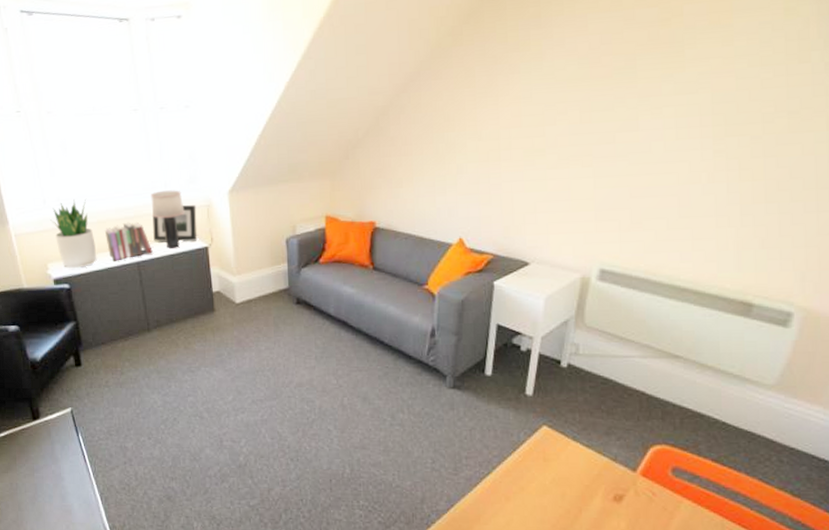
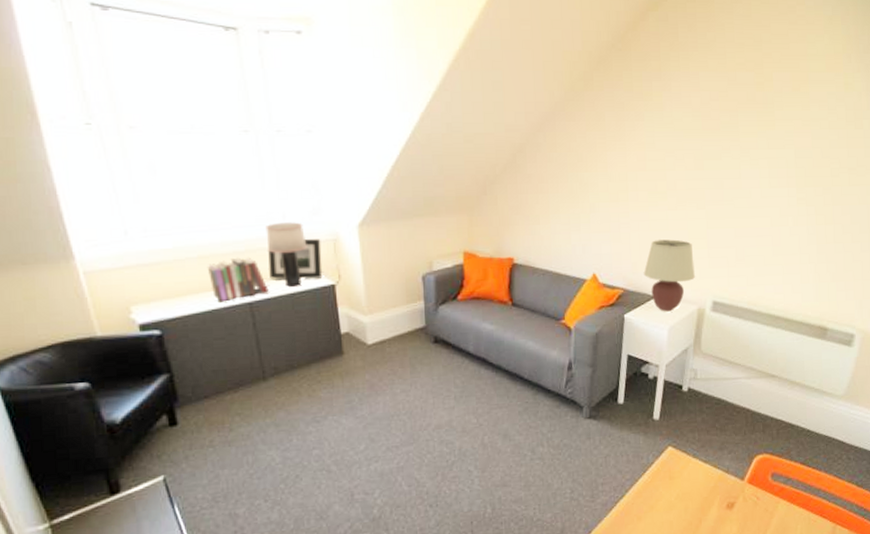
planter: present [50,198,97,268] -> none [134,230,198,311]
table lamp: none [516,201,579,280] -> present [643,239,696,312]

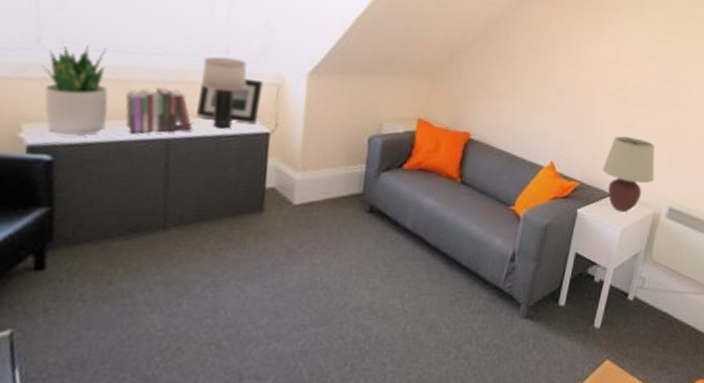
planter: none [134,230,198,311] -> present [42,45,108,136]

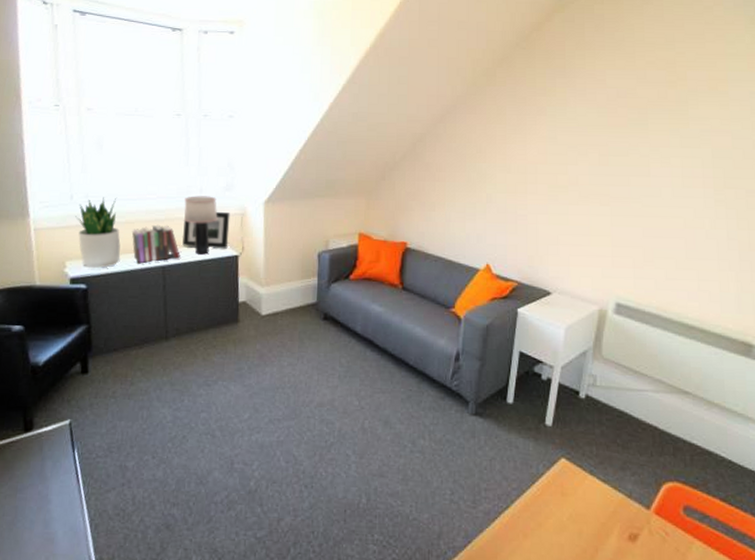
table lamp: present [602,136,655,213] -> none [540,234,598,310]

